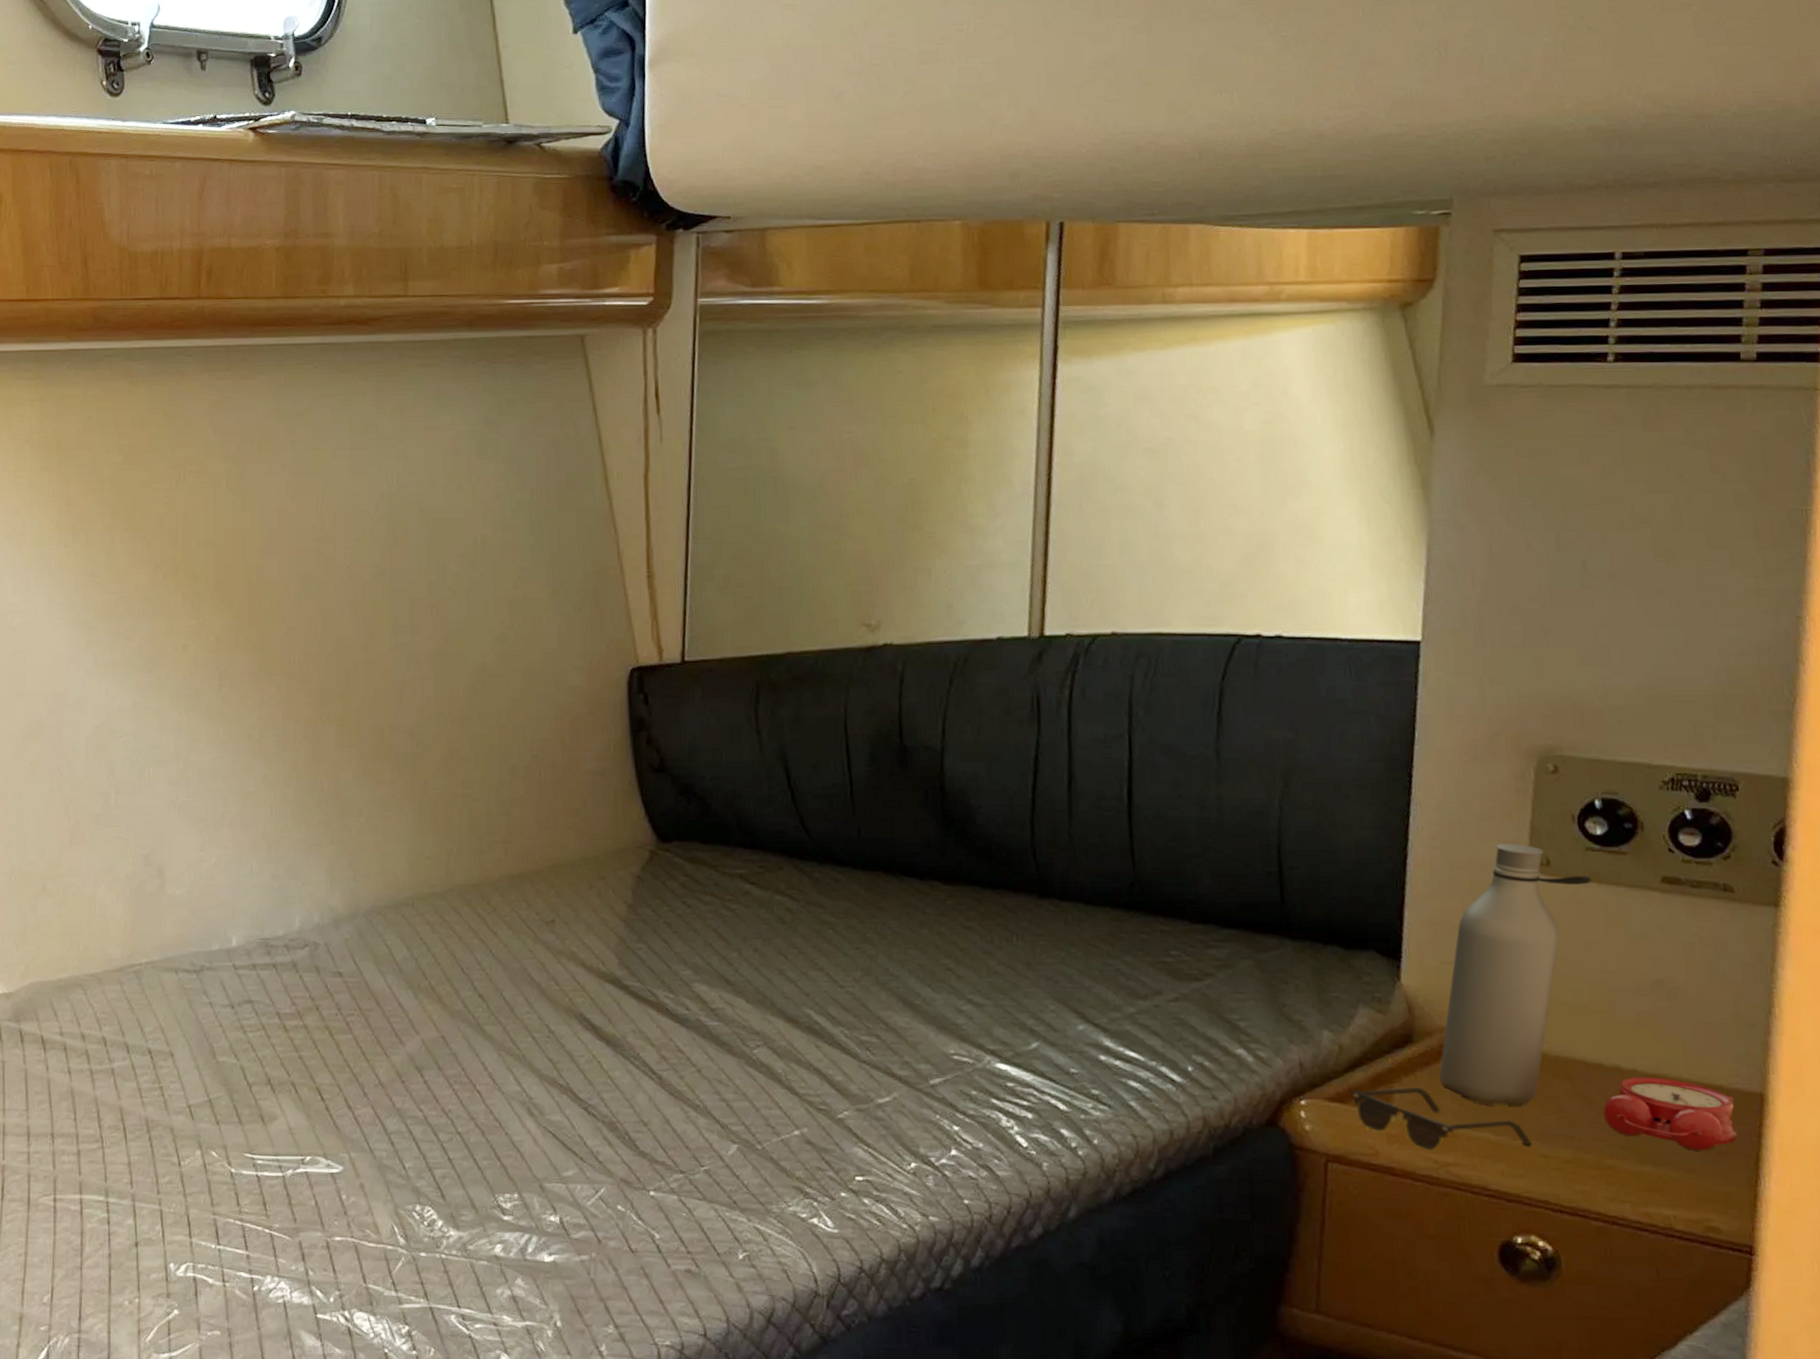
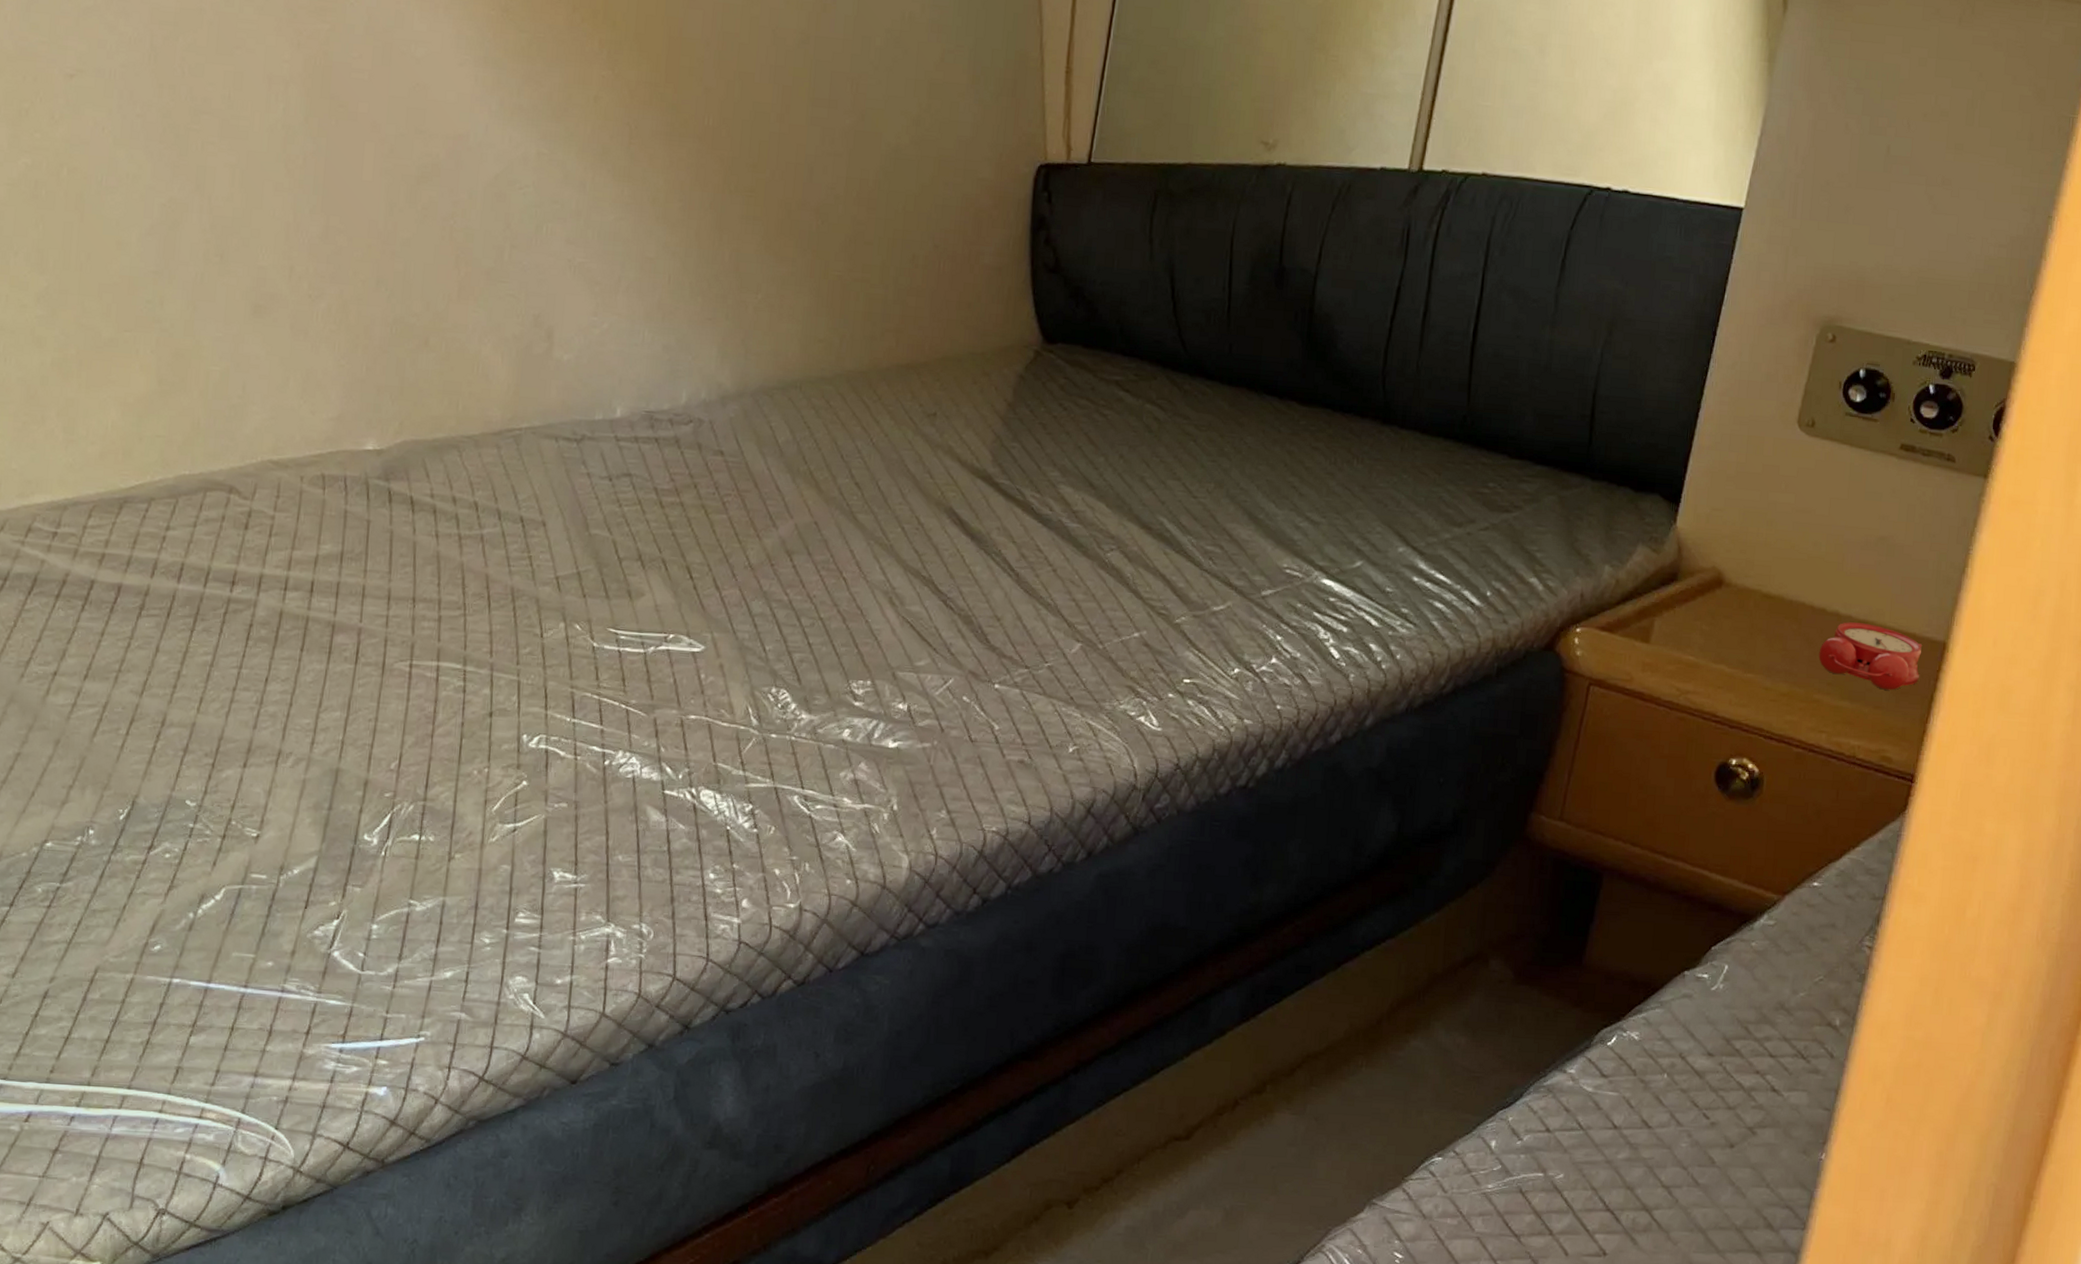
sunglasses: present [1351,1086,1532,1152] -> none [1619,620,1758,681]
water bottle: present [1439,843,1592,1106] -> none [1693,403,1845,643]

